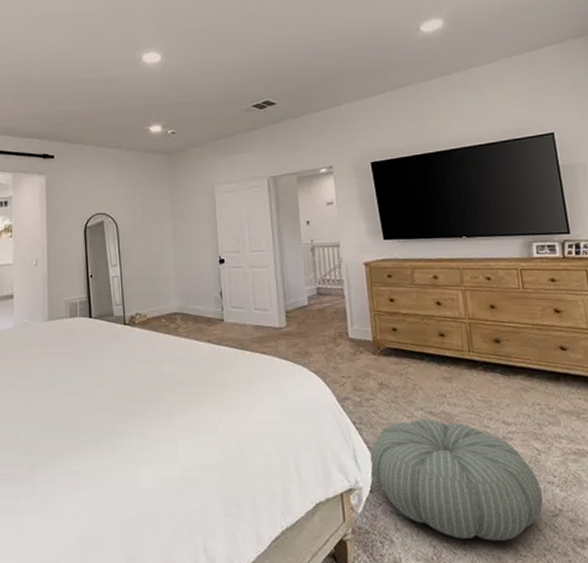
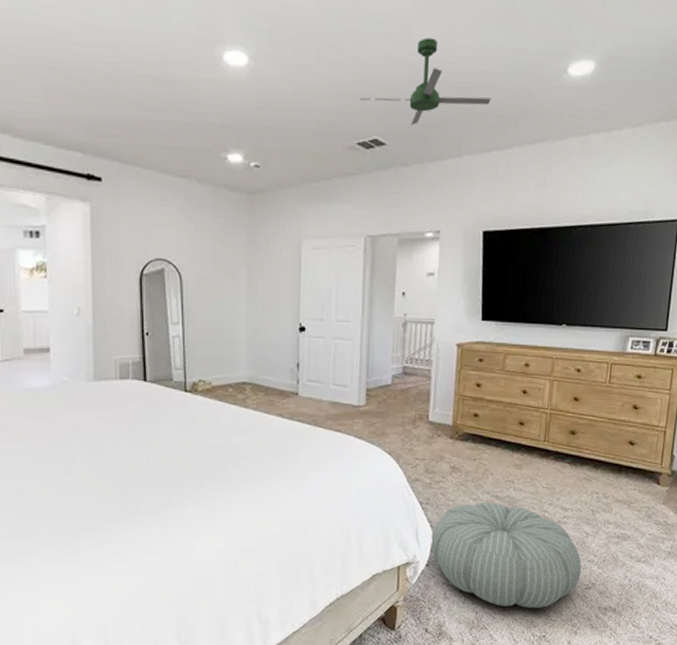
ceiling fan: none [250,22,359,87] -> present [359,37,491,125]

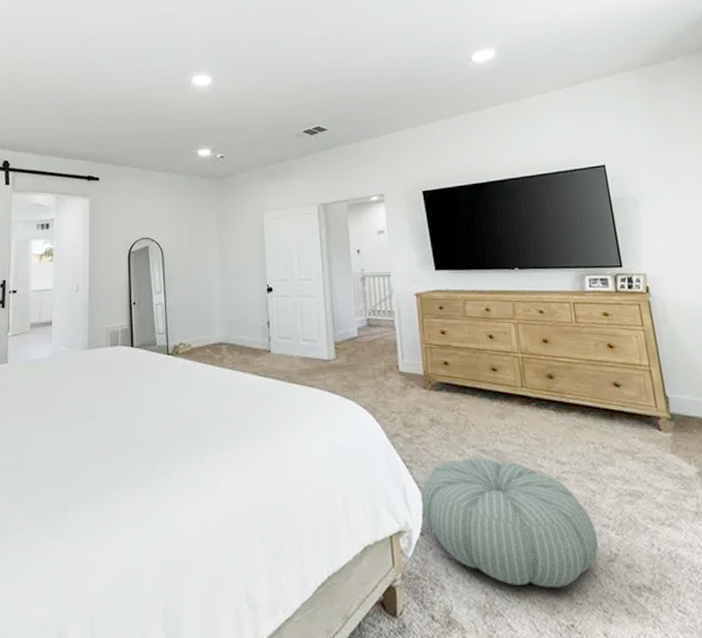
ceiling fan: present [359,37,491,125] -> none [301,48,411,113]

